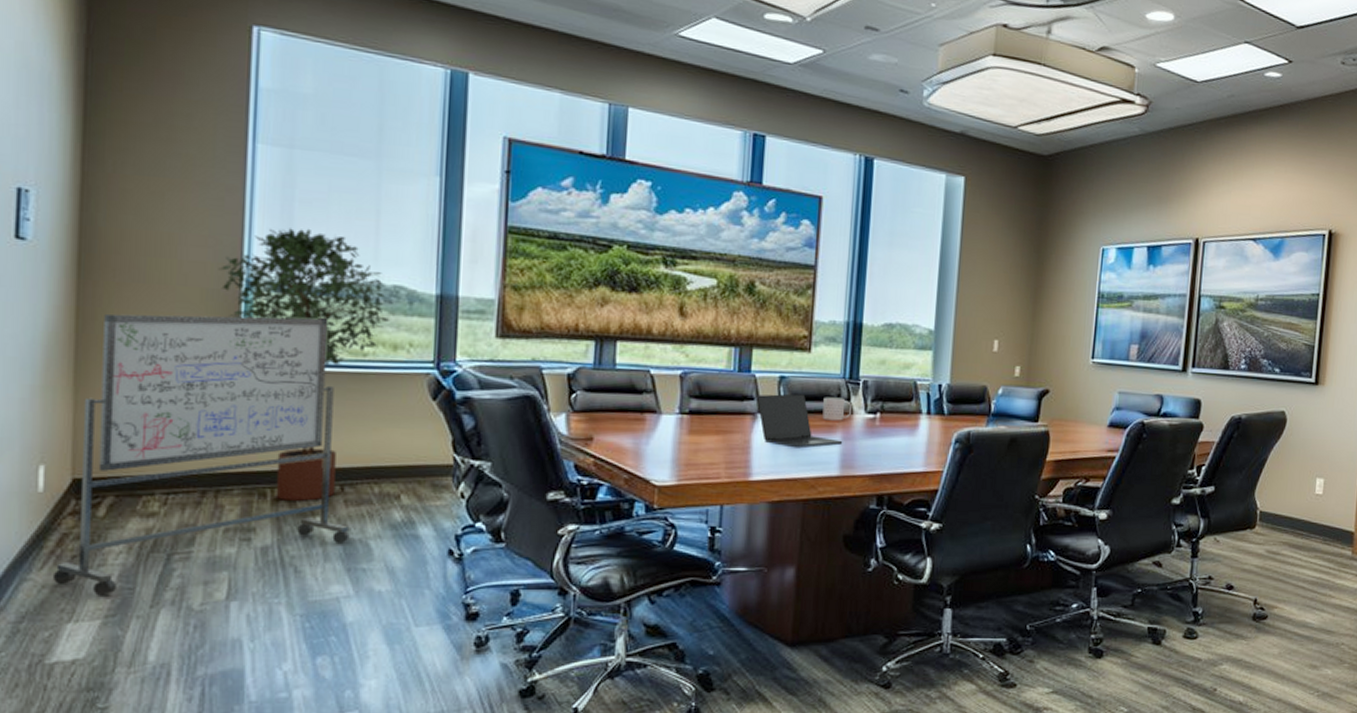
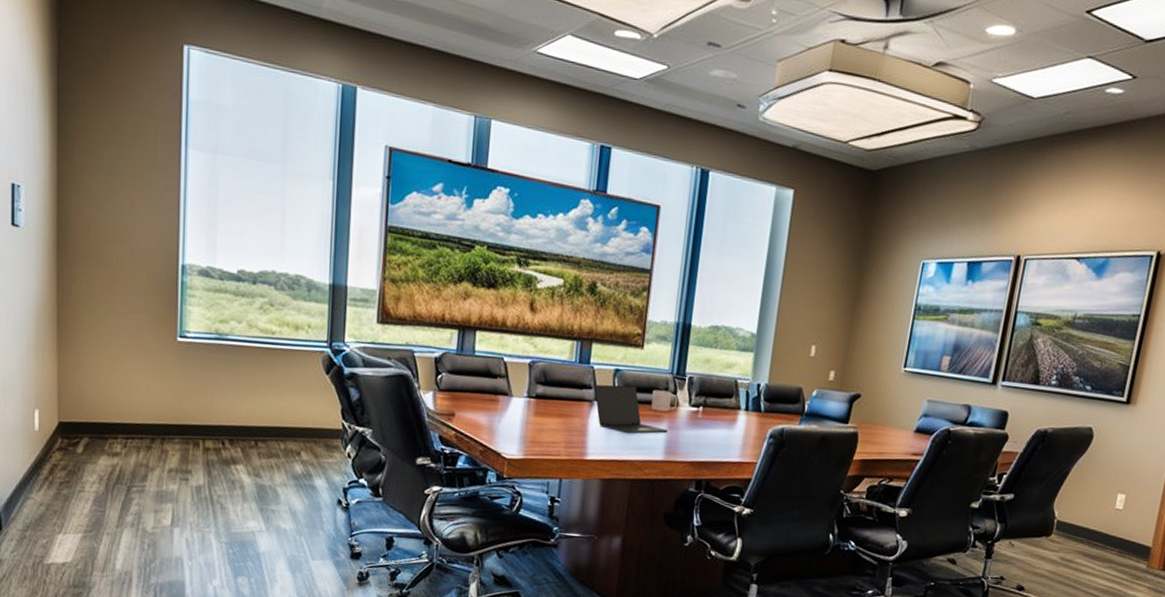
whiteboard: present [54,313,350,596] -> none [48,290,262,516]
potted tree: present [218,228,390,501] -> none [160,222,293,452]

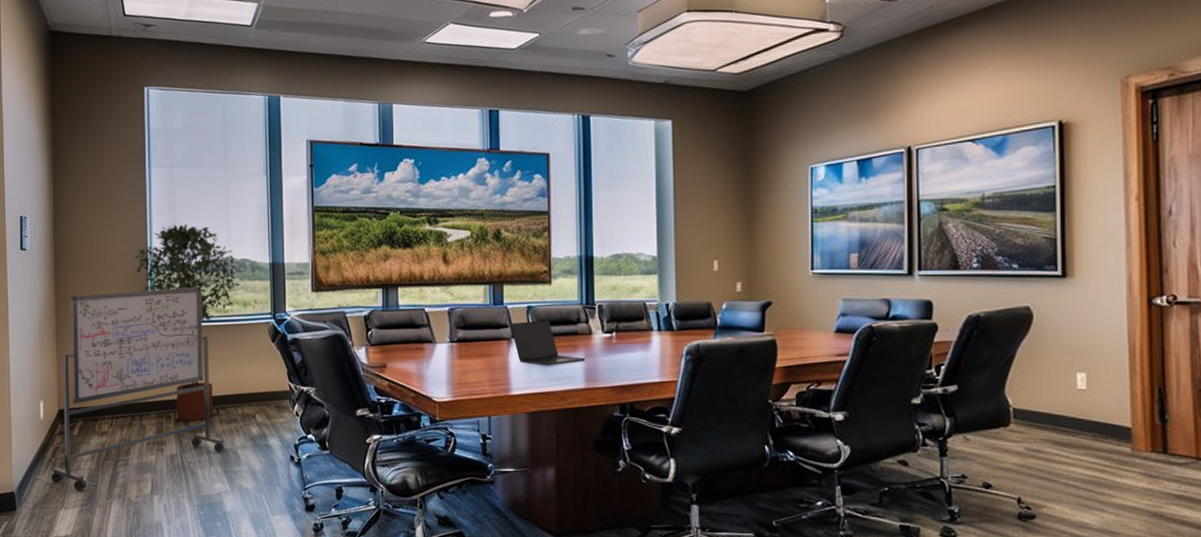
whiteboard: none [48,290,262,516] -> present [52,287,225,491]
potted tree: none [160,222,293,452] -> present [133,223,241,421]
mug: present [651,389,677,412] -> none [566,321,590,341]

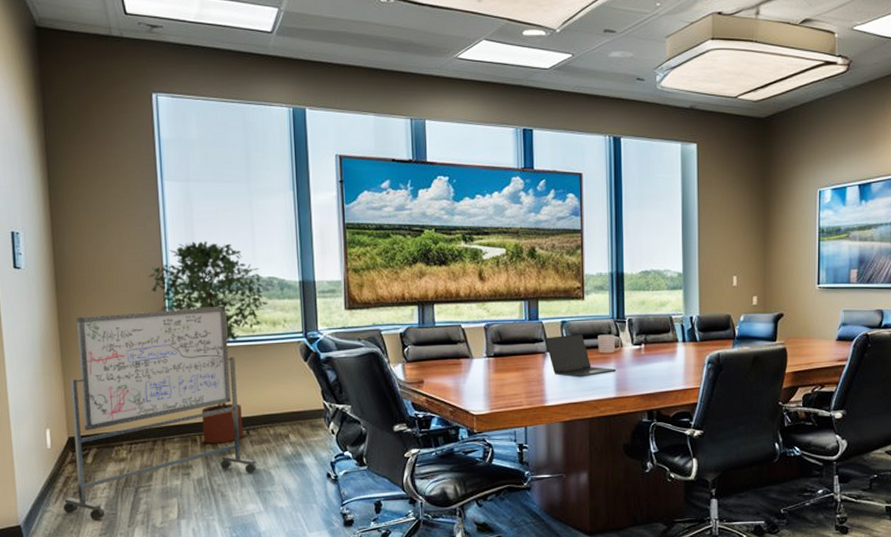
mug: none [566,321,590,341] -> present [598,334,621,354]

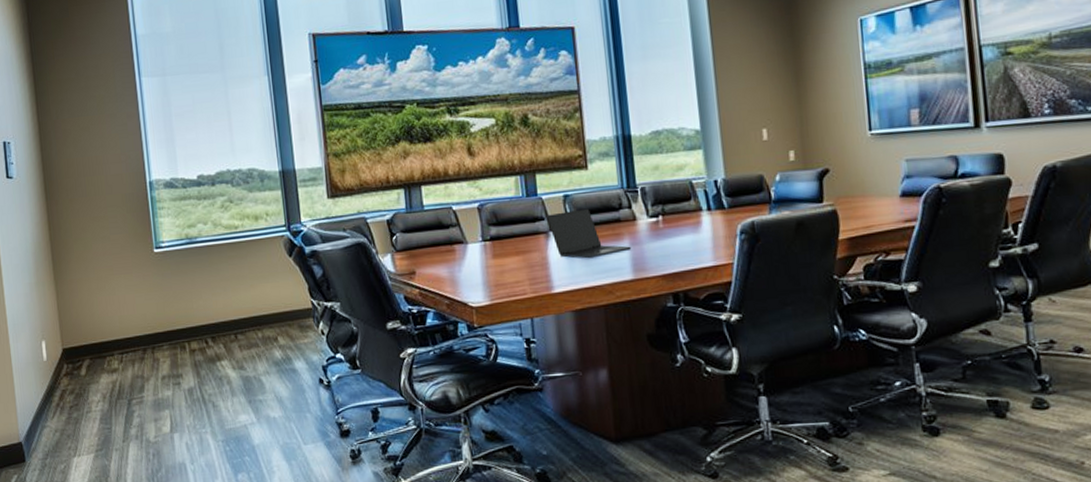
whiteboard: present [64,307,257,520] -> none [61,203,247,436]
potted tree: present [147,240,269,444] -> none [130,135,250,350]
mug: present [598,334,621,354] -> none [607,206,634,230]

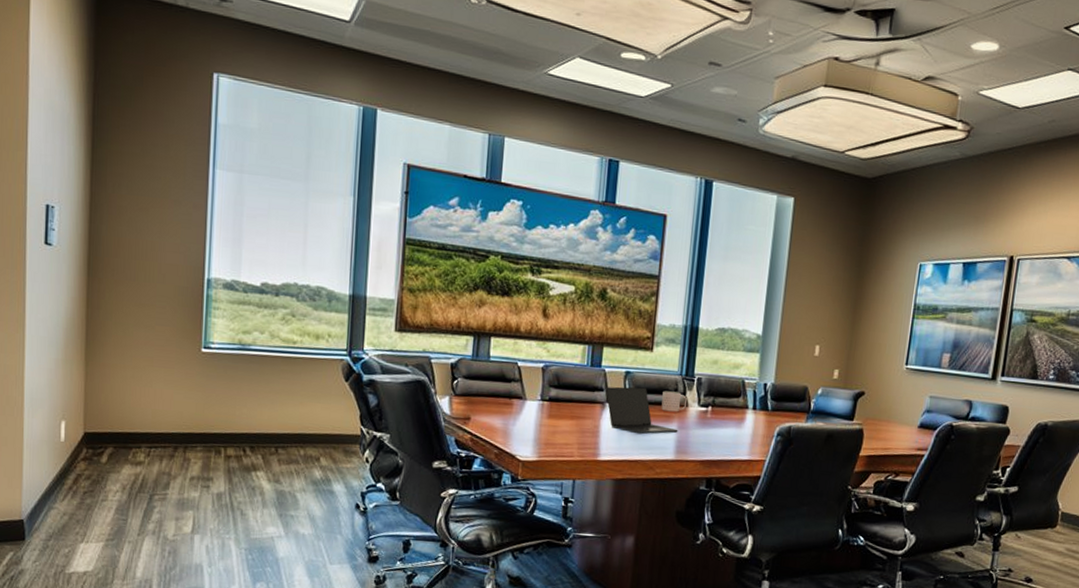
mug: none [607,206,634,230] -> present [661,391,687,413]

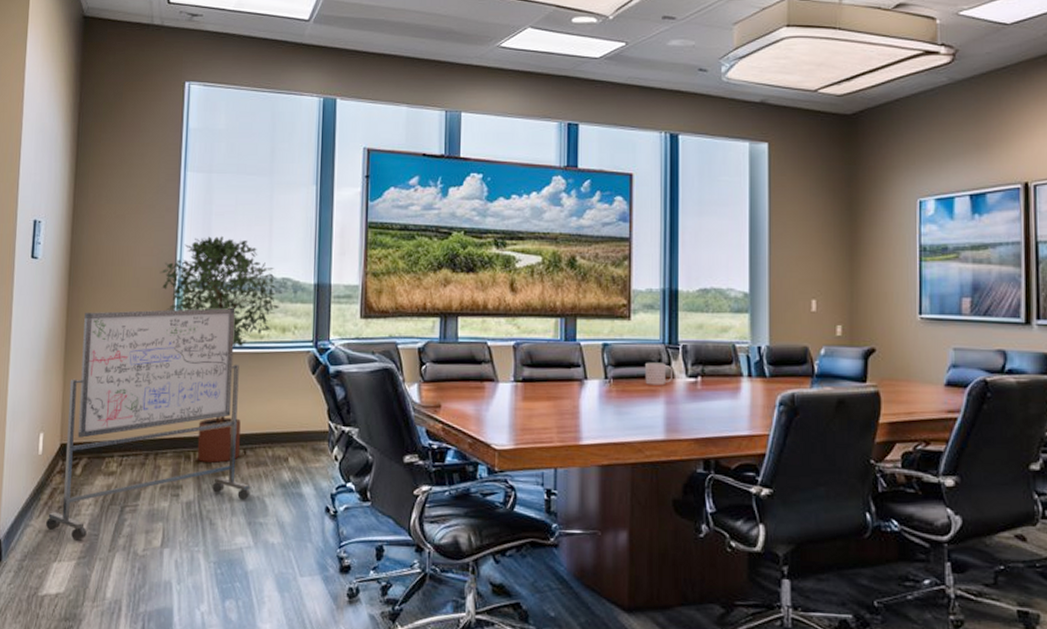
whiteboard: none [71,304,282,524] -> present [46,308,251,541]
potted tree: none [187,238,314,459] -> present [159,235,280,463]
laptop: present [606,386,678,435] -> none [583,360,666,413]

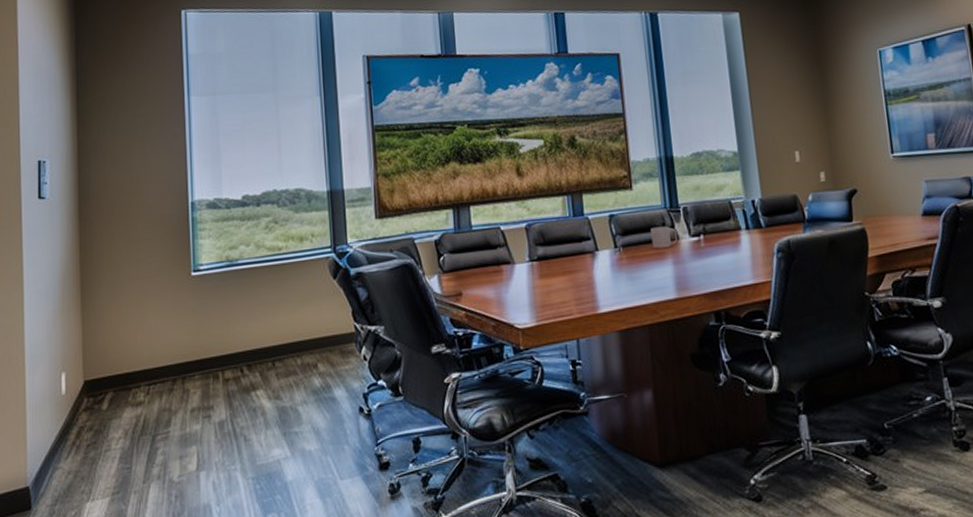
whiteboard: present [46,308,251,541] -> none [76,224,283,477]
potted tree: present [159,235,280,463] -> none [171,154,296,380]

